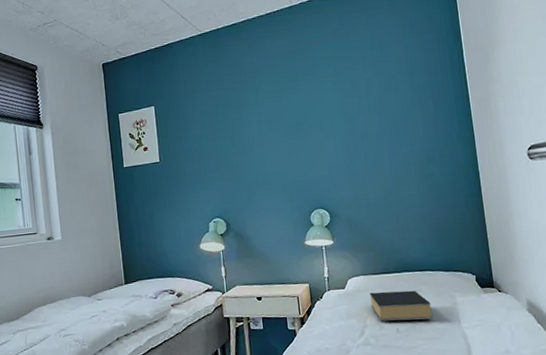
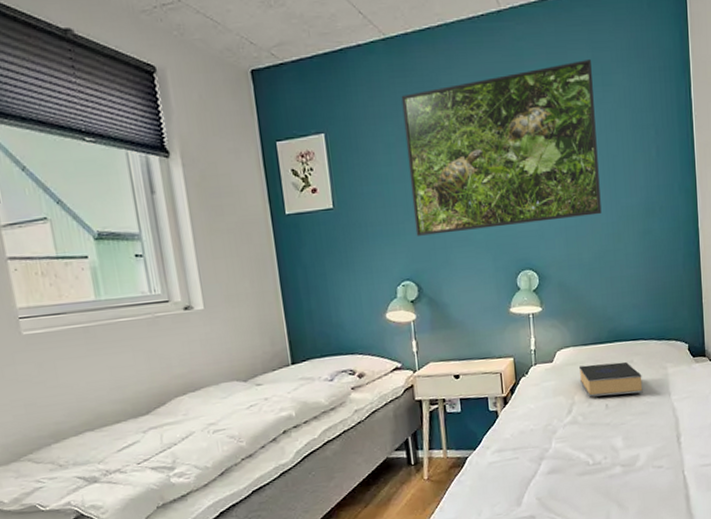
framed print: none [213,36,385,182] -> present [401,58,602,236]

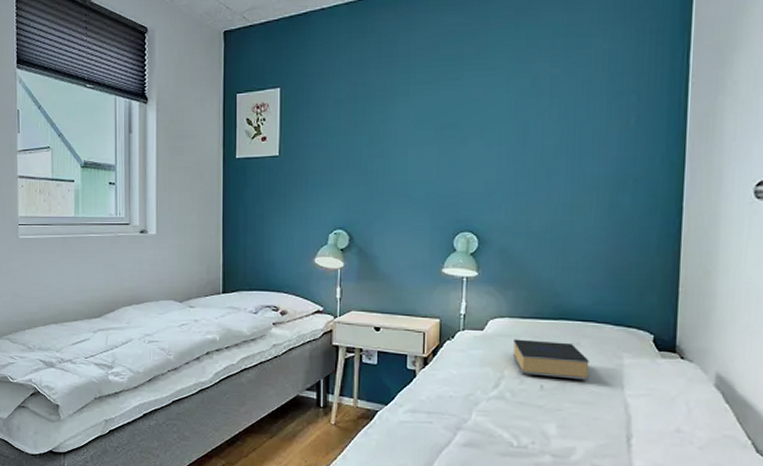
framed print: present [401,58,602,236] -> none [354,20,566,188]

